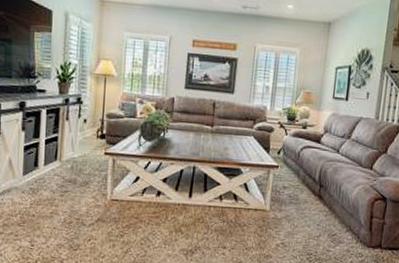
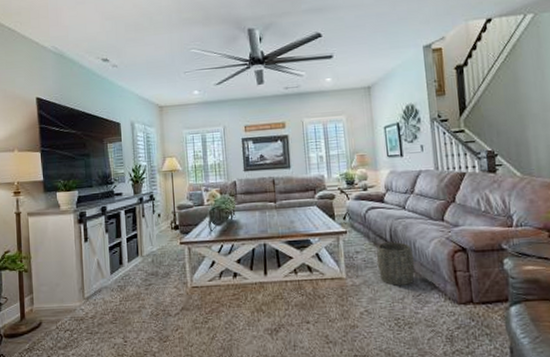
woven basket: none [301,181,338,225] -> present [376,241,415,286]

